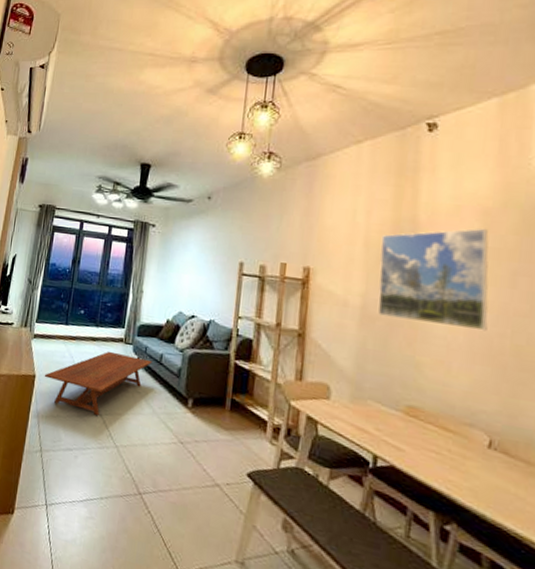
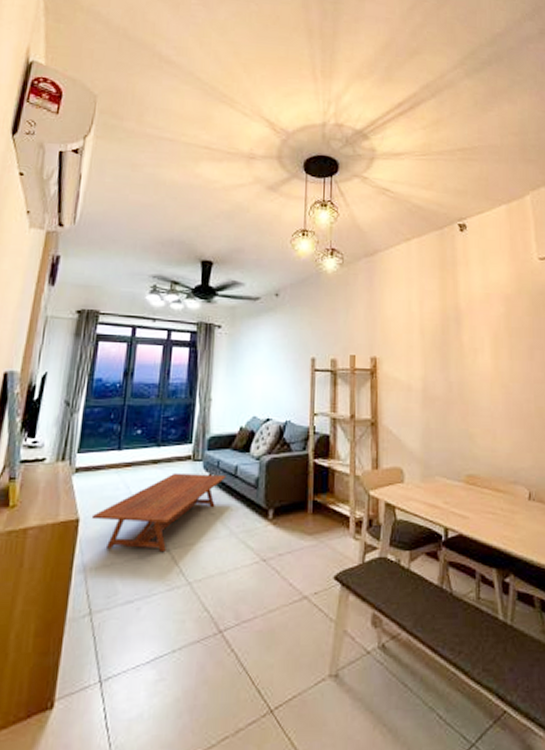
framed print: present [378,227,489,332] -> none [433,311,518,399]

